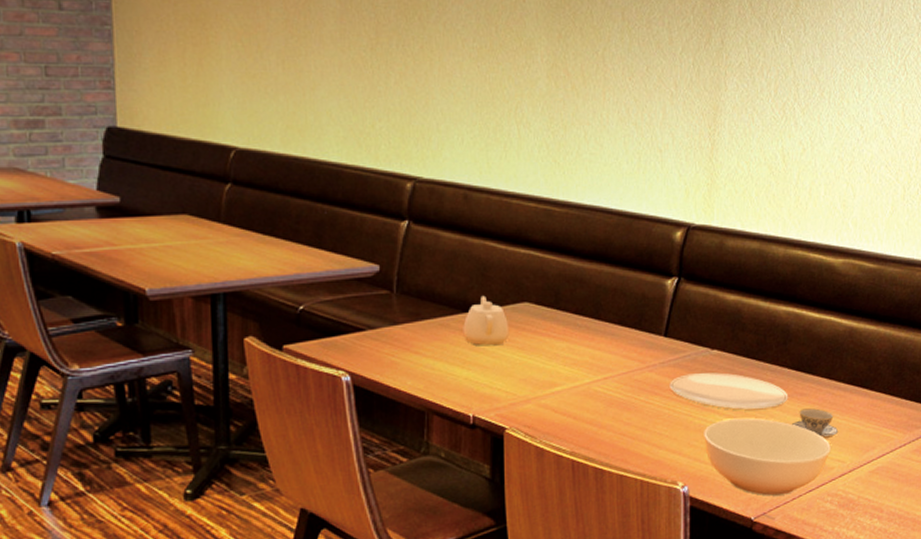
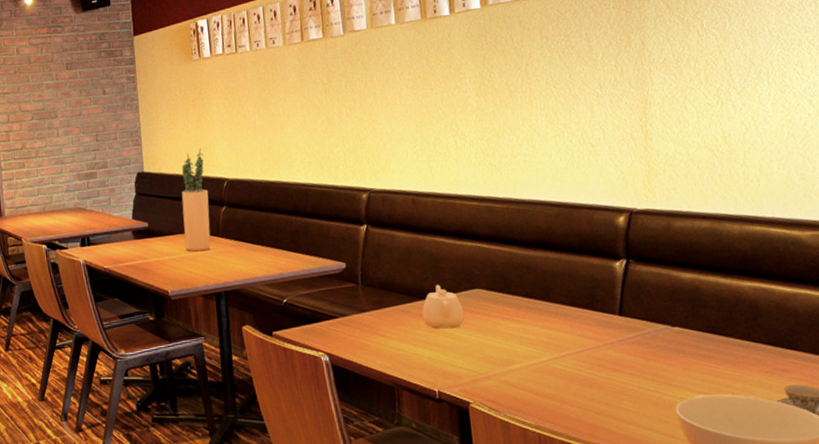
vase: none [170,103,209,240] -> present [181,148,211,252]
plate: present [669,372,789,411] -> none [630,349,769,388]

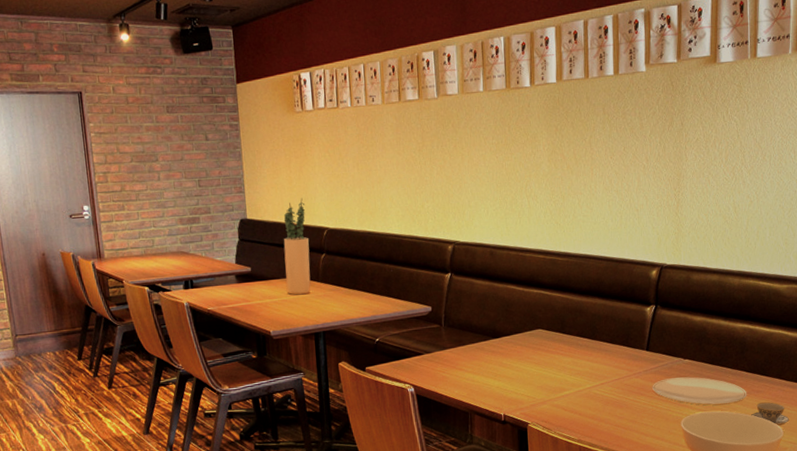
teapot: present [422,284,465,328] -> none [493,325,528,362]
plate: none [630,349,769,388] -> present [652,377,747,406]

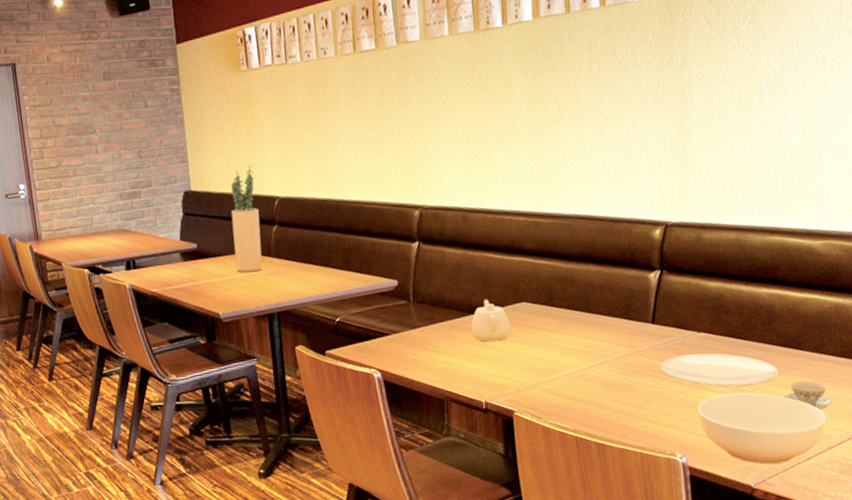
teapot: none [493,325,528,362] -> present [470,299,511,342]

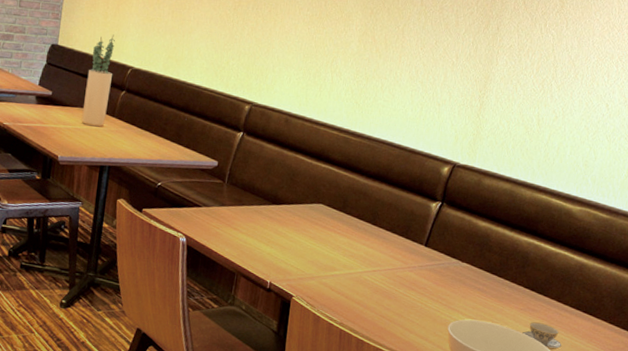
teapot: present [470,299,511,342] -> none [271,194,306,233]
plate: present [660,353,779,387] -> none [424,278,522,318]

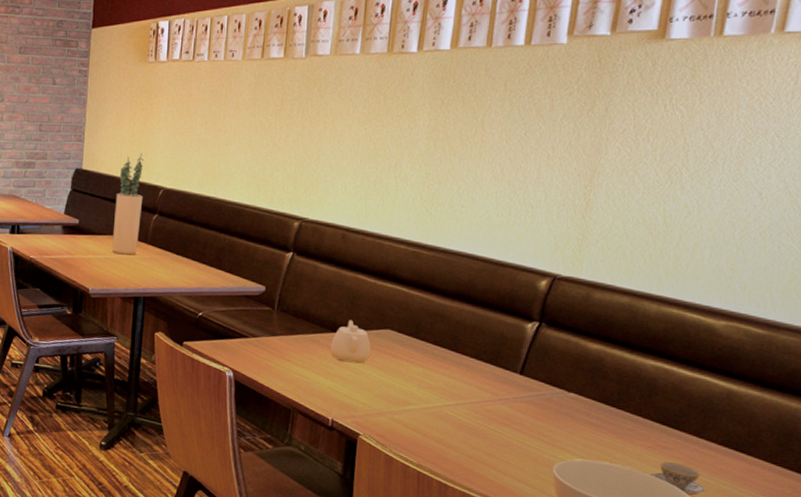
teapot: none [271,194,306,233] -> present [330,320,372,364]

